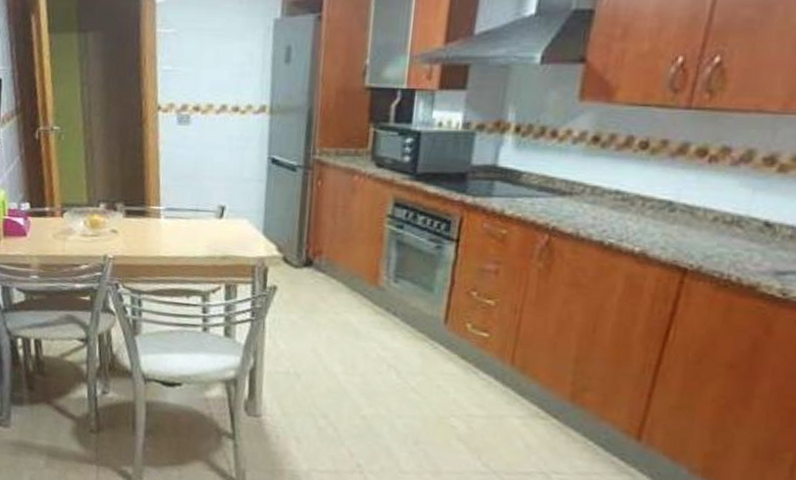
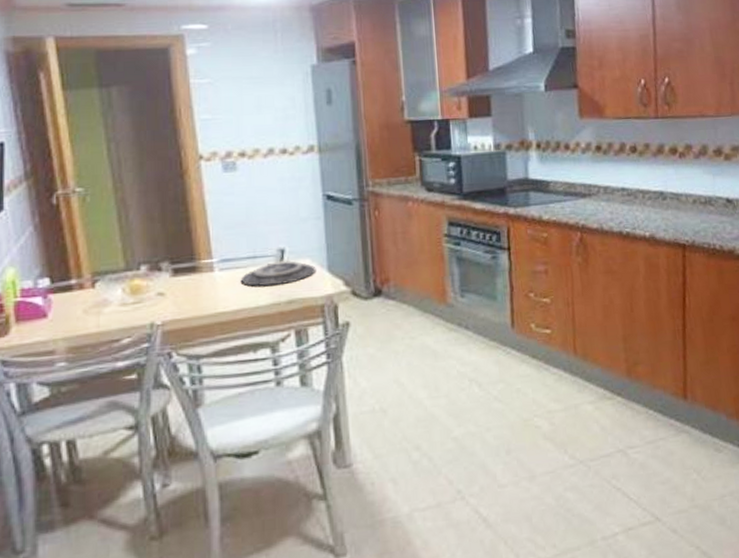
plate: none [182,217,252,240] -> present [240,261,316,286]

